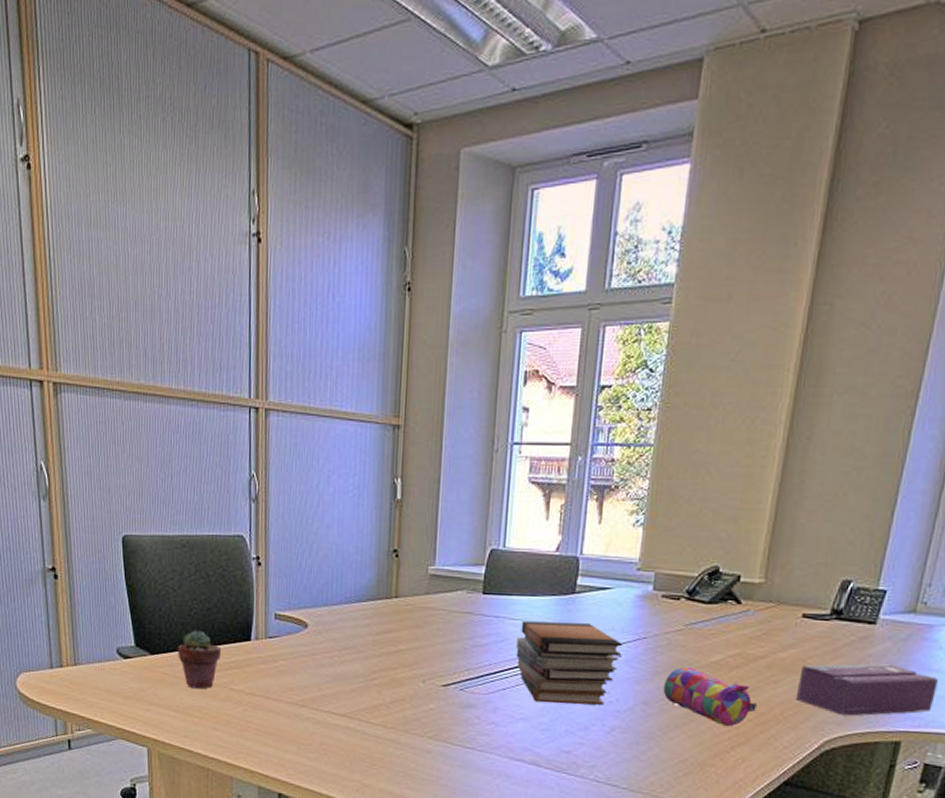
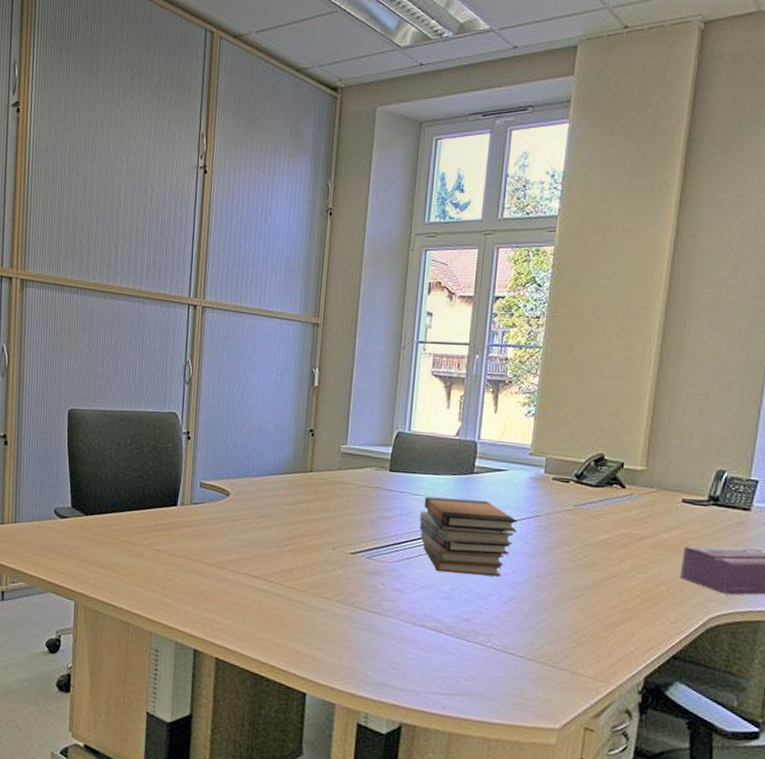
potted succulent: present [178,630,222,689] -> none [109,495,150,549]
pencil case: present [663,667,757,727] -> none [555,544,643,601]

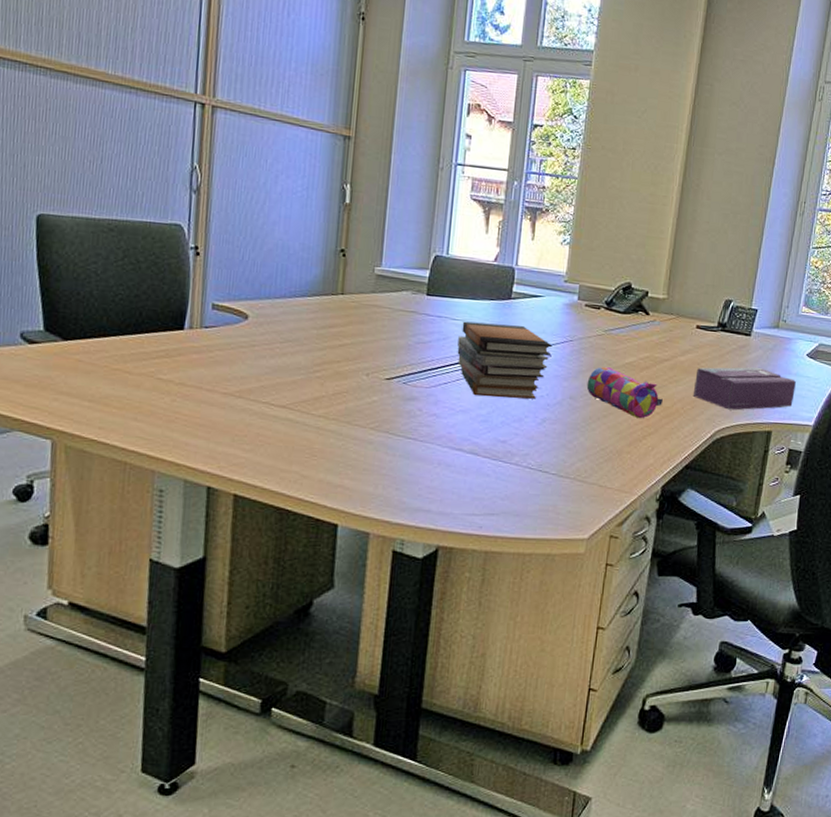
pencil case: none [555,544,643,601] -> present [586,367,663,419]

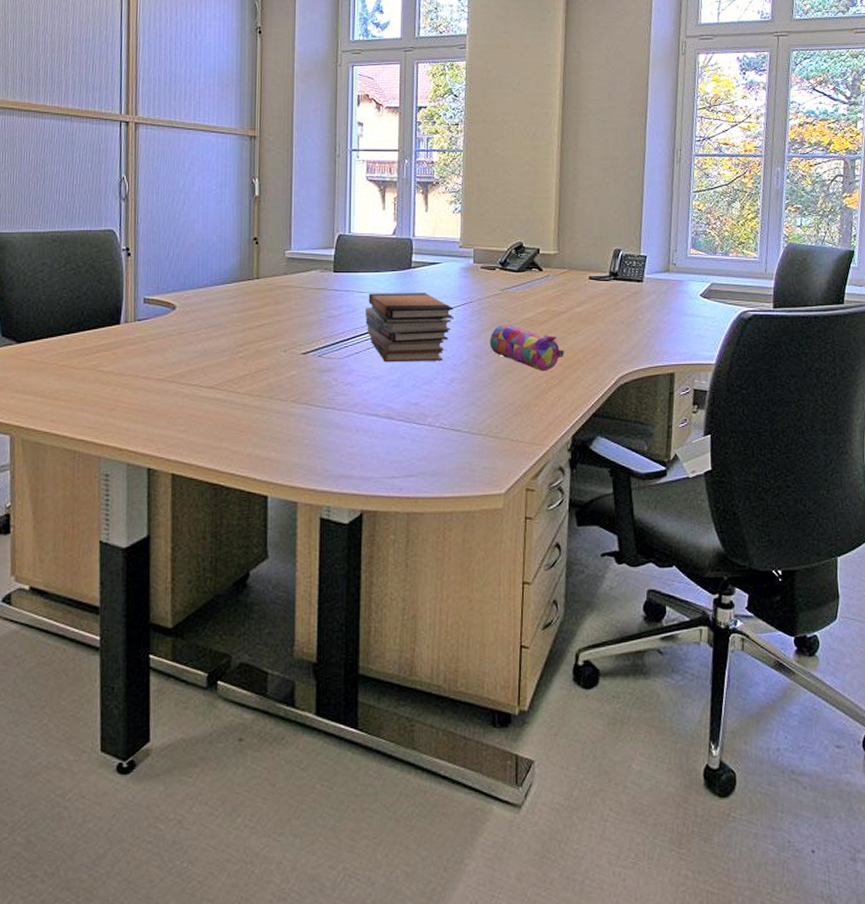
tissue box: present [692,367,796,410] -> none [592,311,693,355]

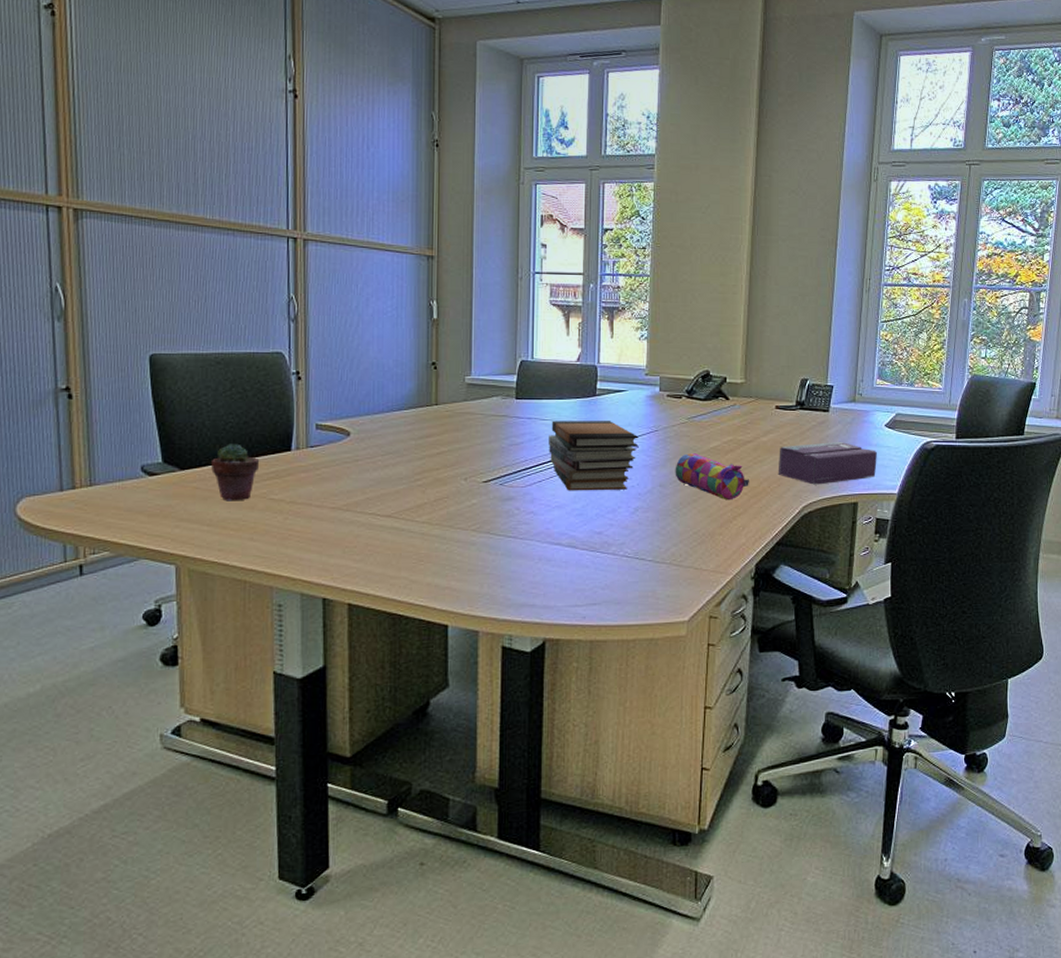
potted succulent: none [46,317,91,373] -> present [211,443,260,501]
tissue box: none [592,311,693,355] -> present [778,441,877,485]

